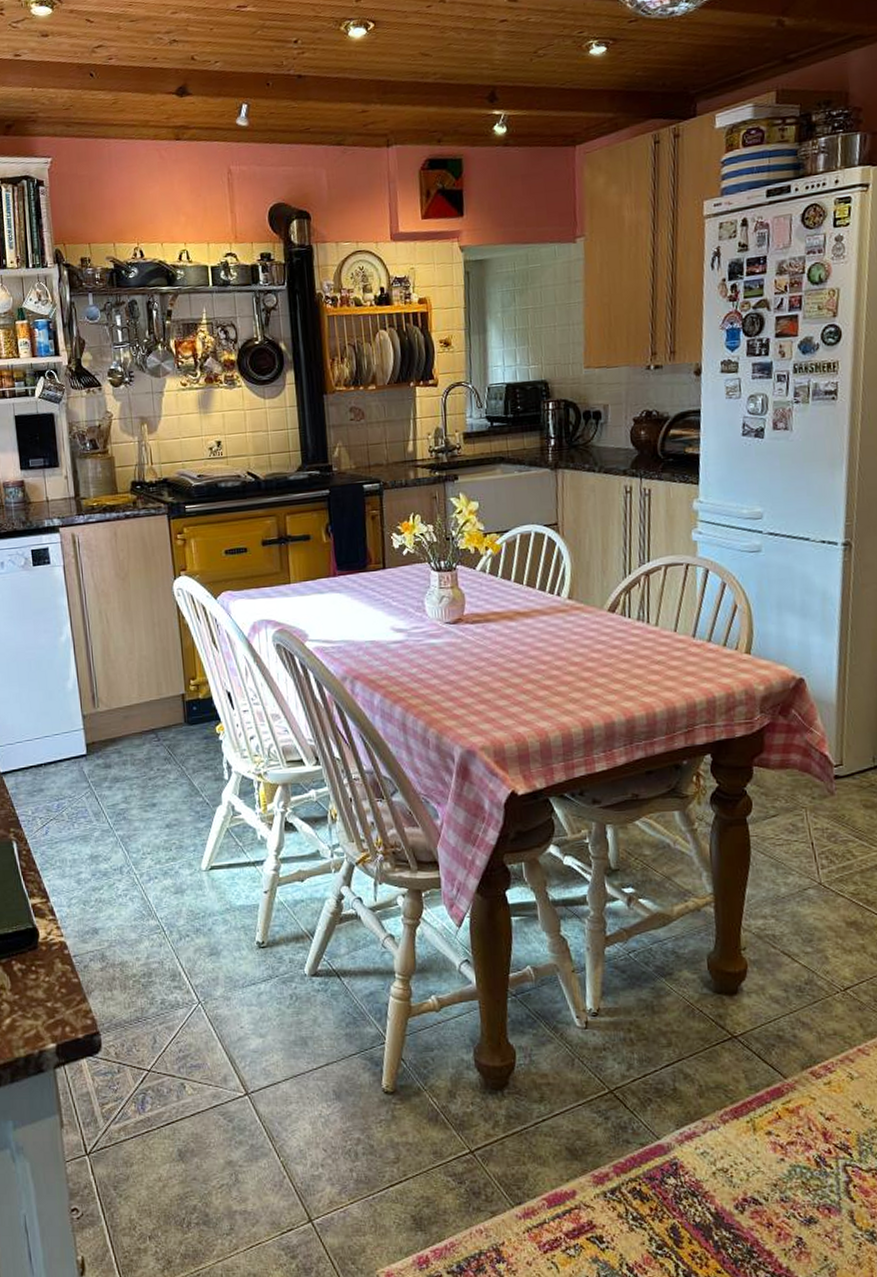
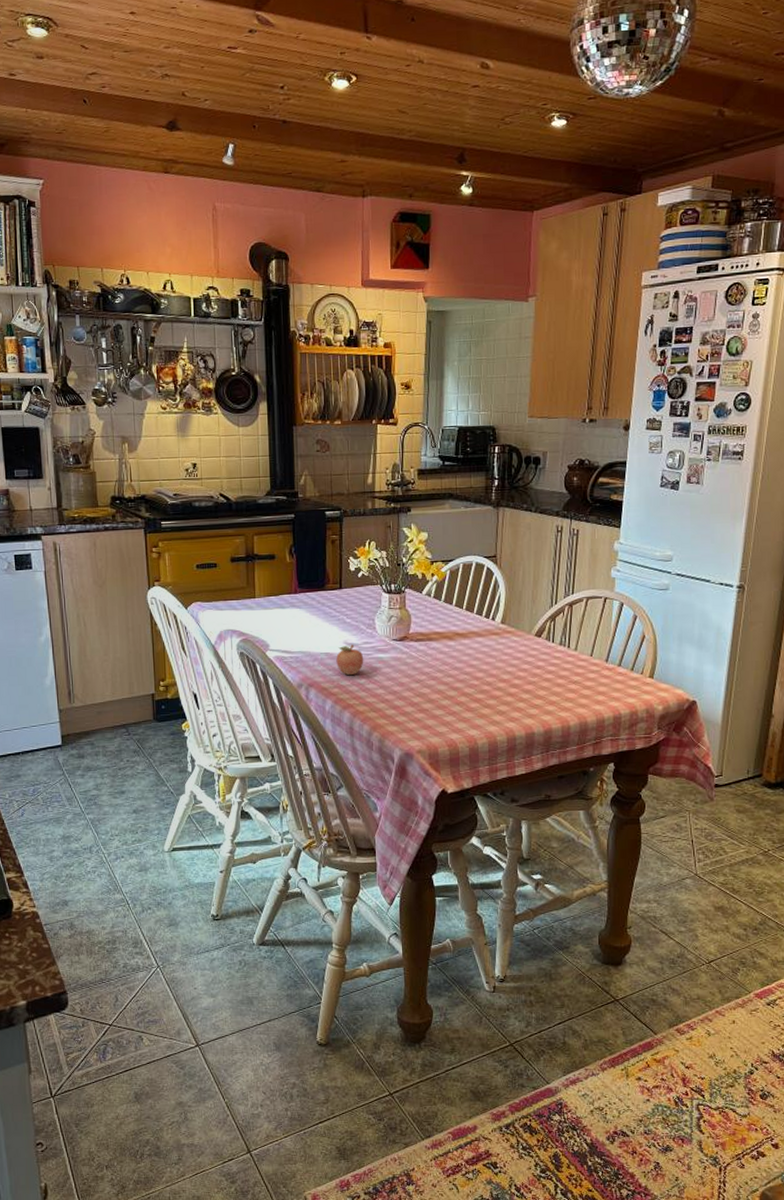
fruit: none [383,630,415,664] -> present [336,644,364,675]

